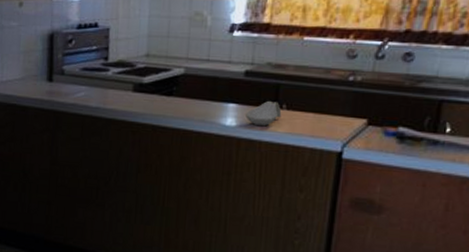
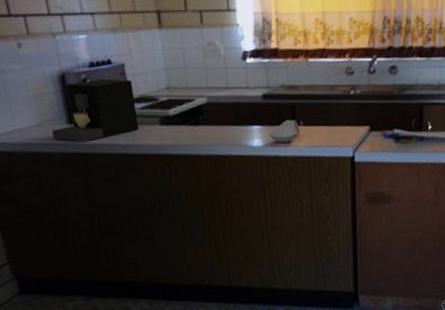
coffee maker: none [31,41,114,100] -> present [51,79,139,142]

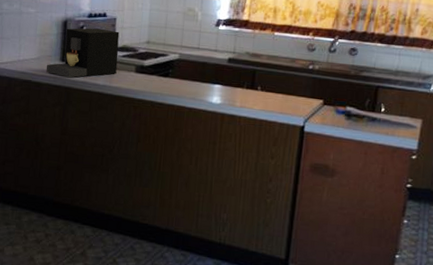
spoon rest: present [268,120,301,144] -> none [227,84,257,104]

